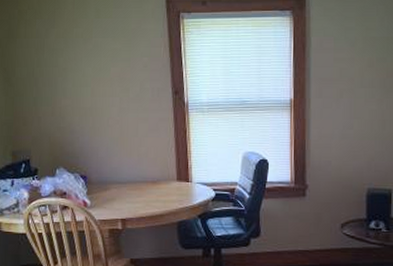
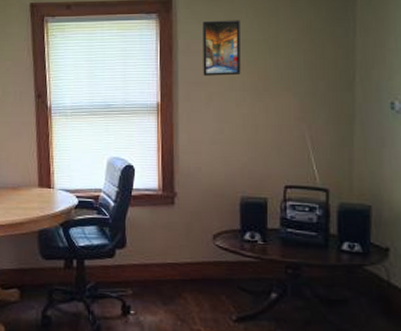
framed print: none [334,17,371,73] -> present [203,20,241,76]

